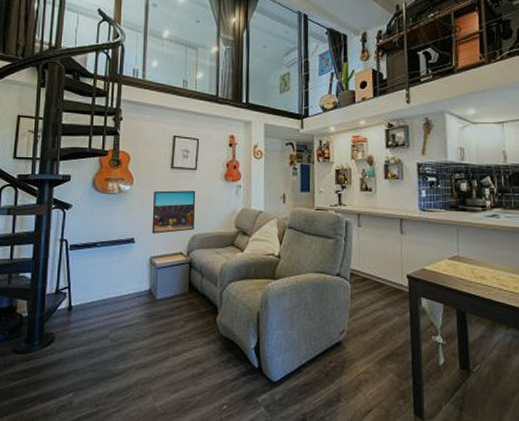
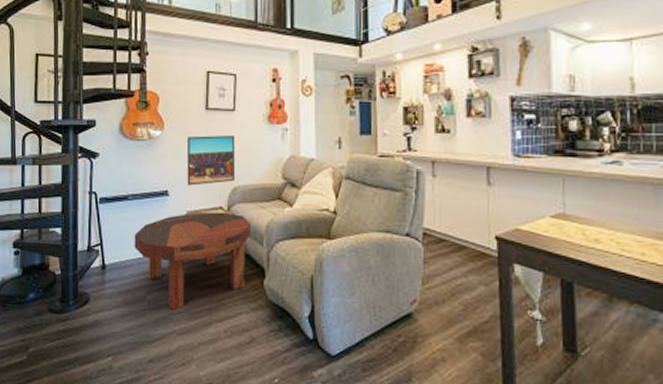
coffee table: none [100,257,207,346] -> present [134,211,251,310]

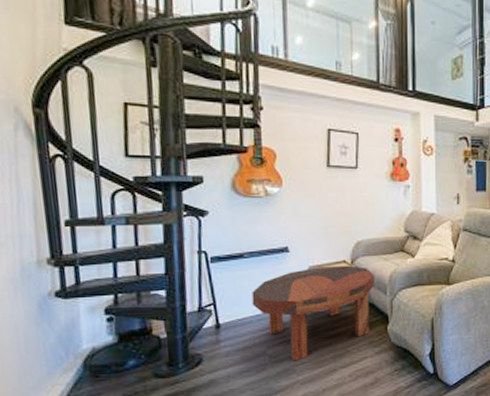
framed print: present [186,136,236,186] -> none [307,192,359,241]

